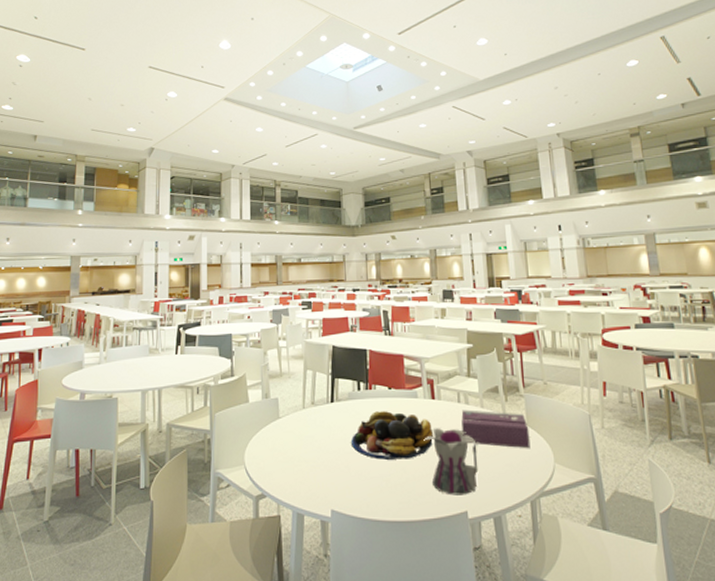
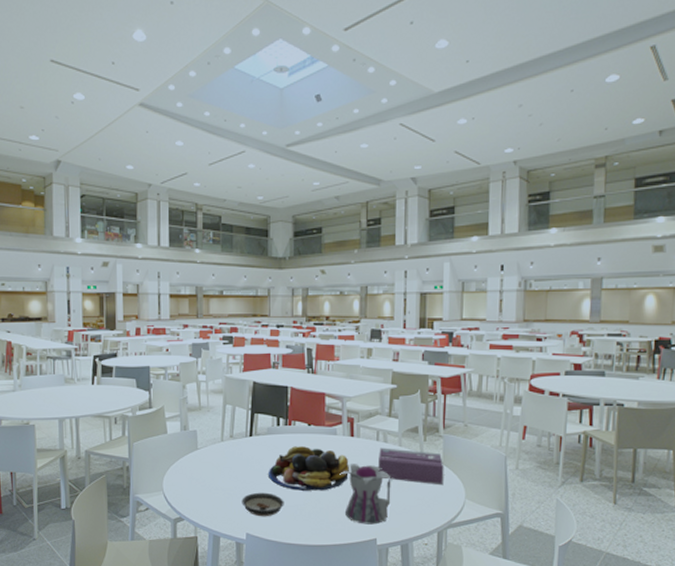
saucer: none [325,463,369,491] -> present [242,492,284,517]

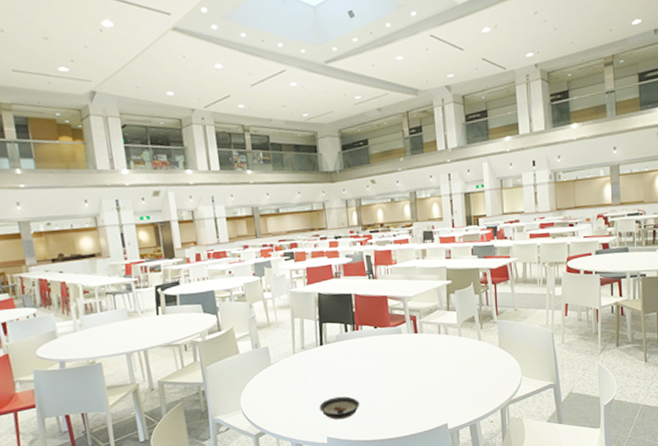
fruit bowl: present [267,446,349,491] -> none [341,348,417,390]
teapot: present [340,464,393,525] -> none [408,357,457,412]
tissue box: present [378,447,444,486] -> none [441,338,502,368]

